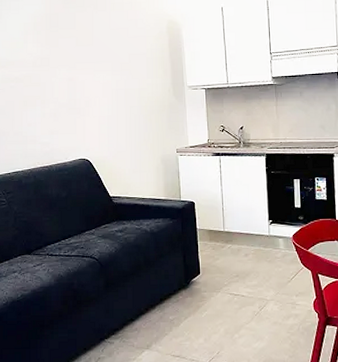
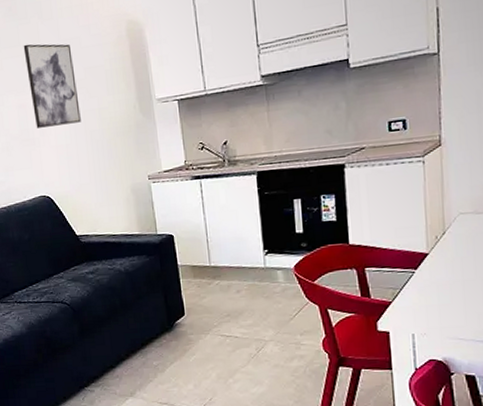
wall art: none [78,28,123,100] -> present [23,44,81,128]

